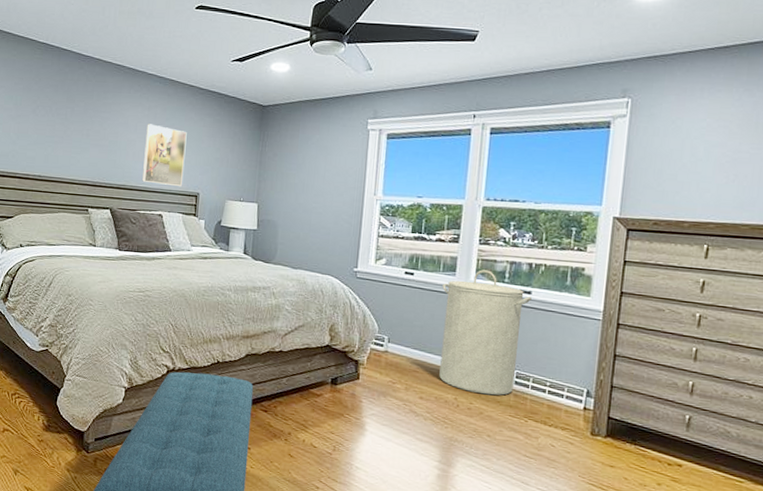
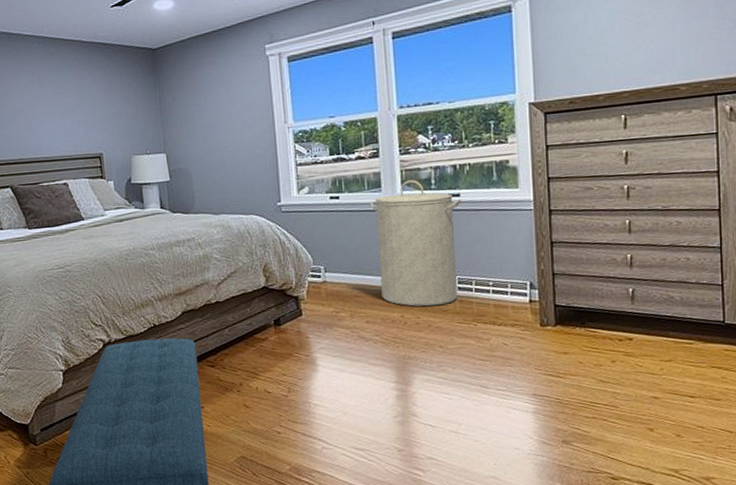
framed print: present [142,124,187,187] -> none [33,88,83,152]

